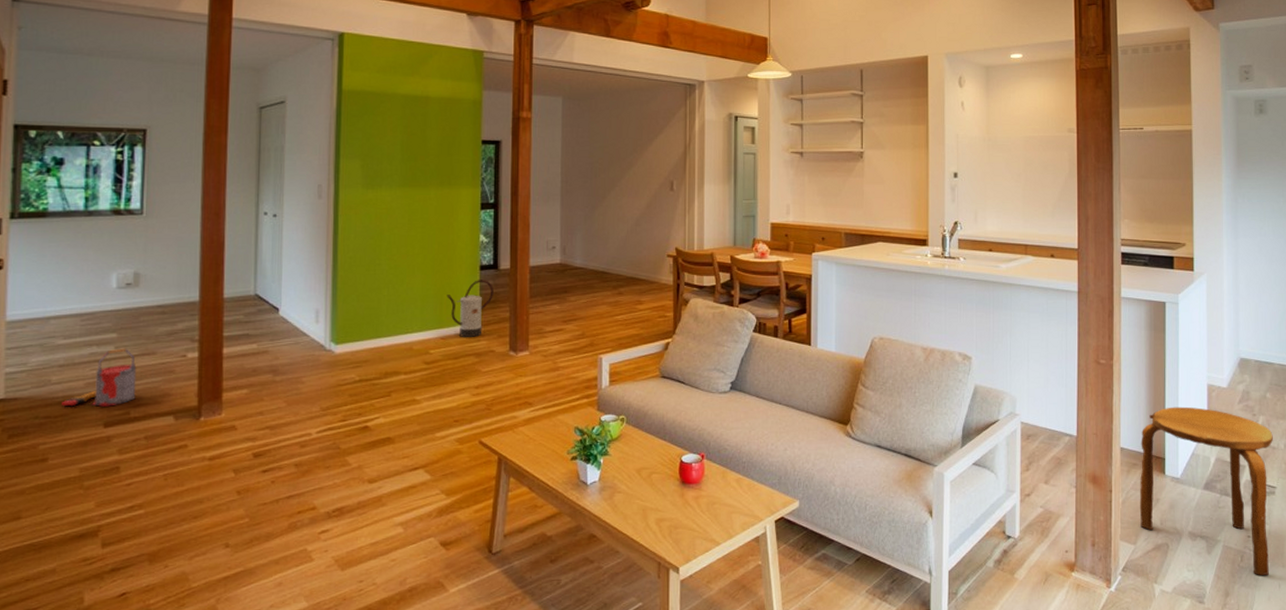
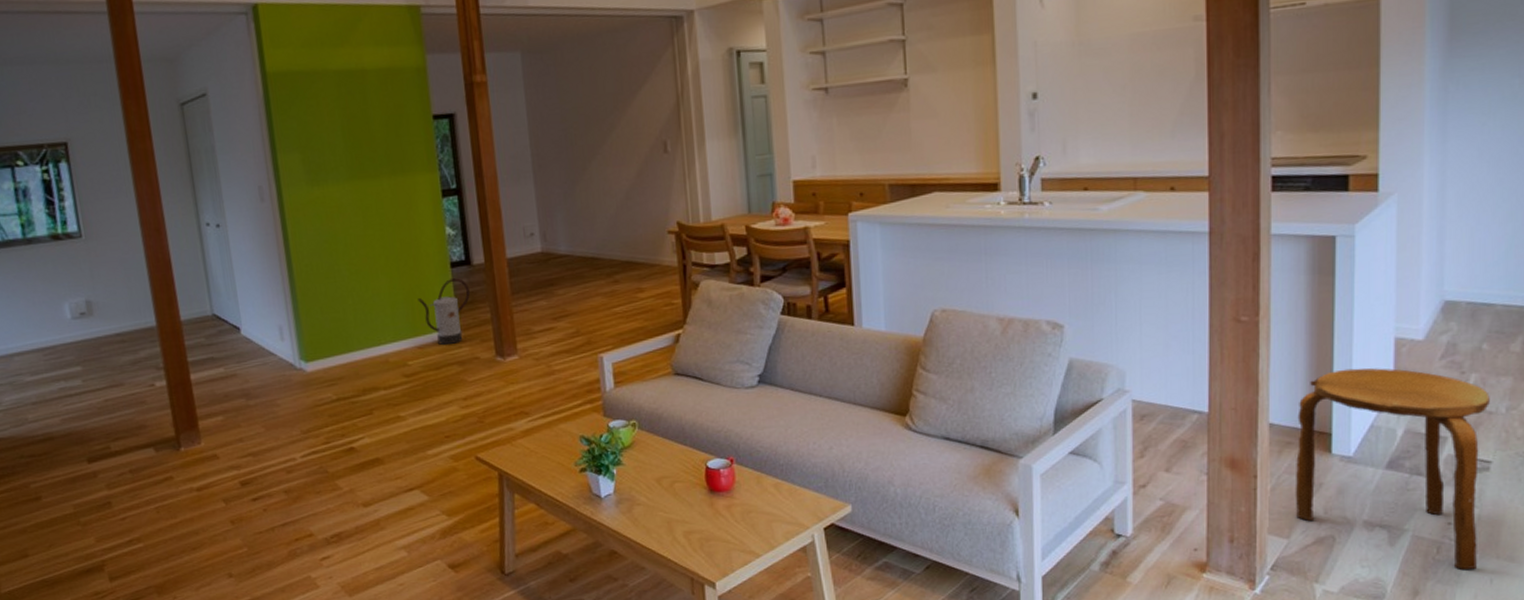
bucket: present [62,348,137,407] -> none [42,381,113,444]

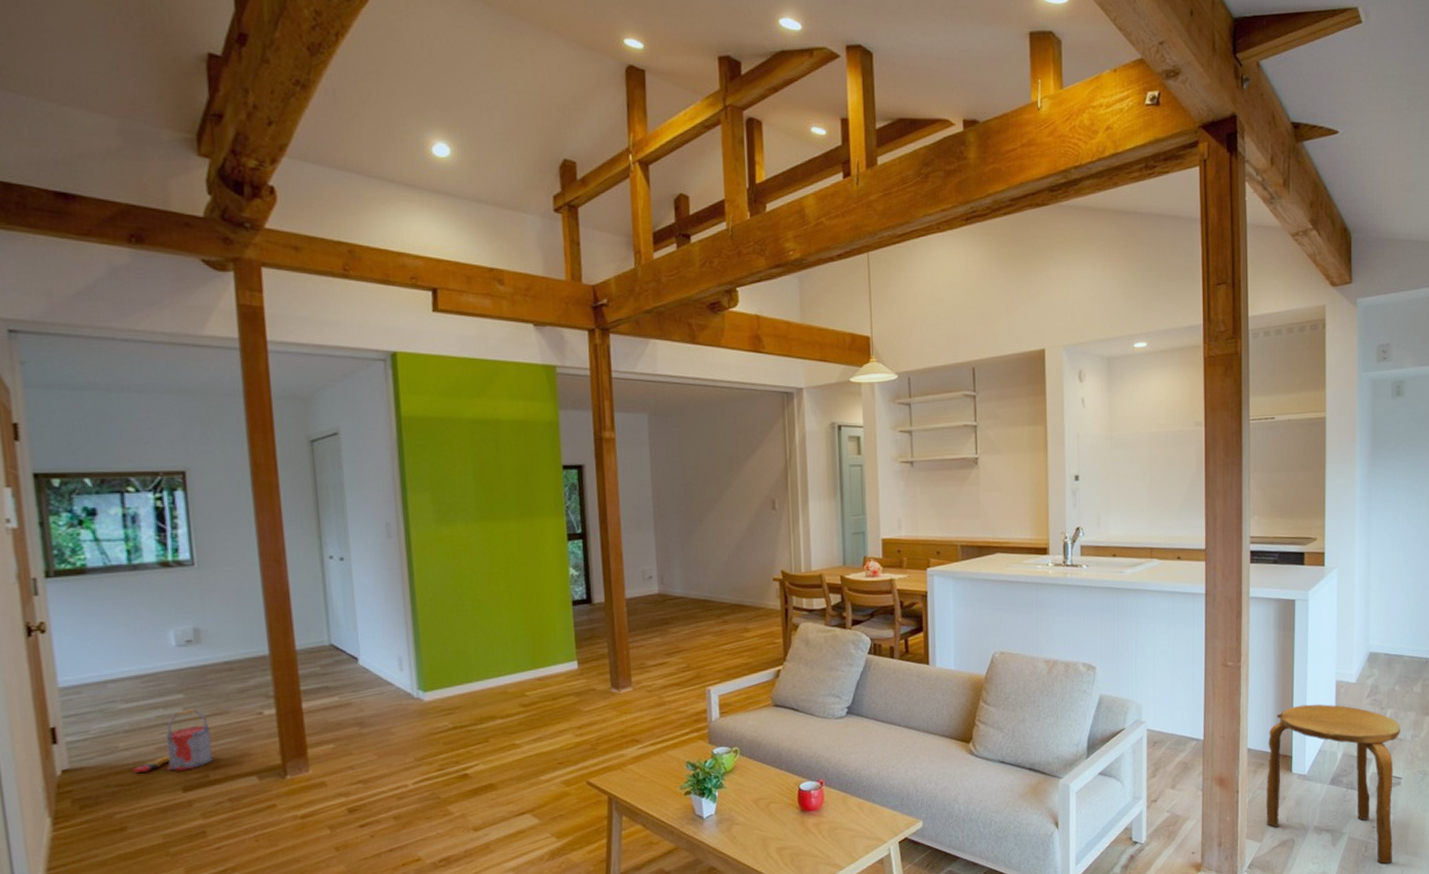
bucket: none [42,381,113,444] -> present [133,709,213,773]
watering can: present [417,278,470,345] -> none [539,615,589,677]

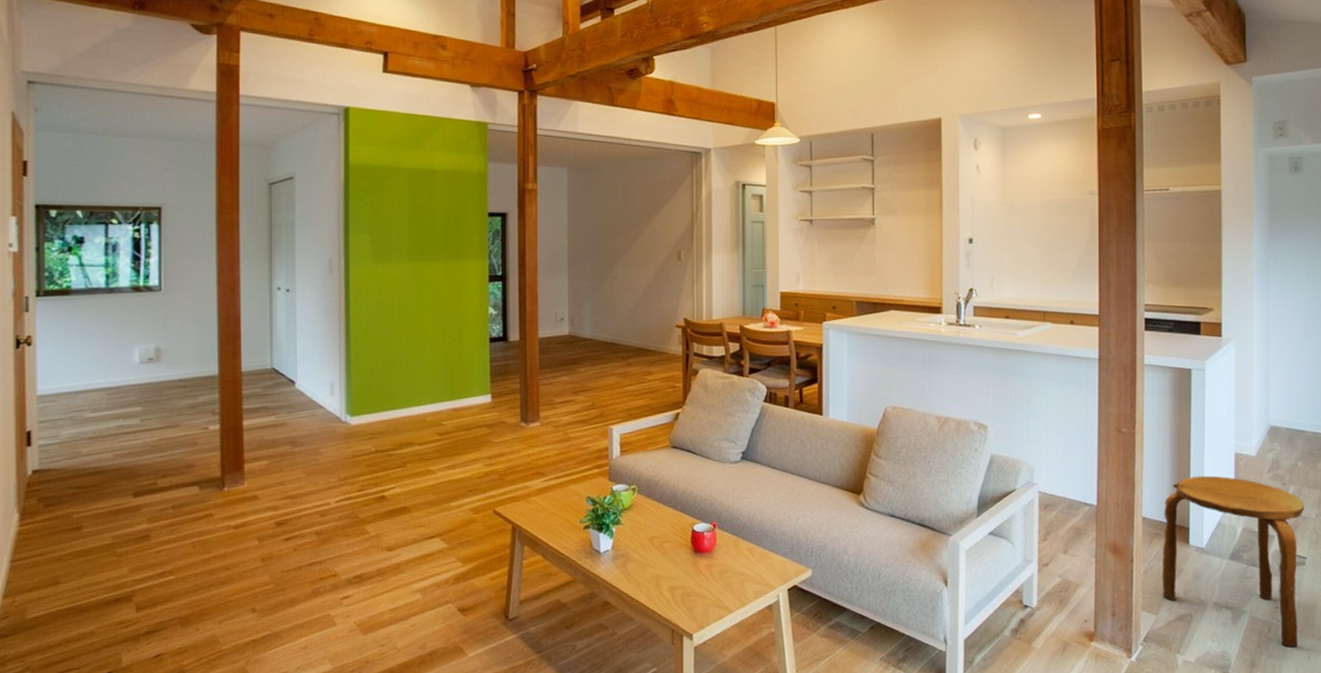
bucket: present [133,709,213,773] -> none [93,421,162,477]

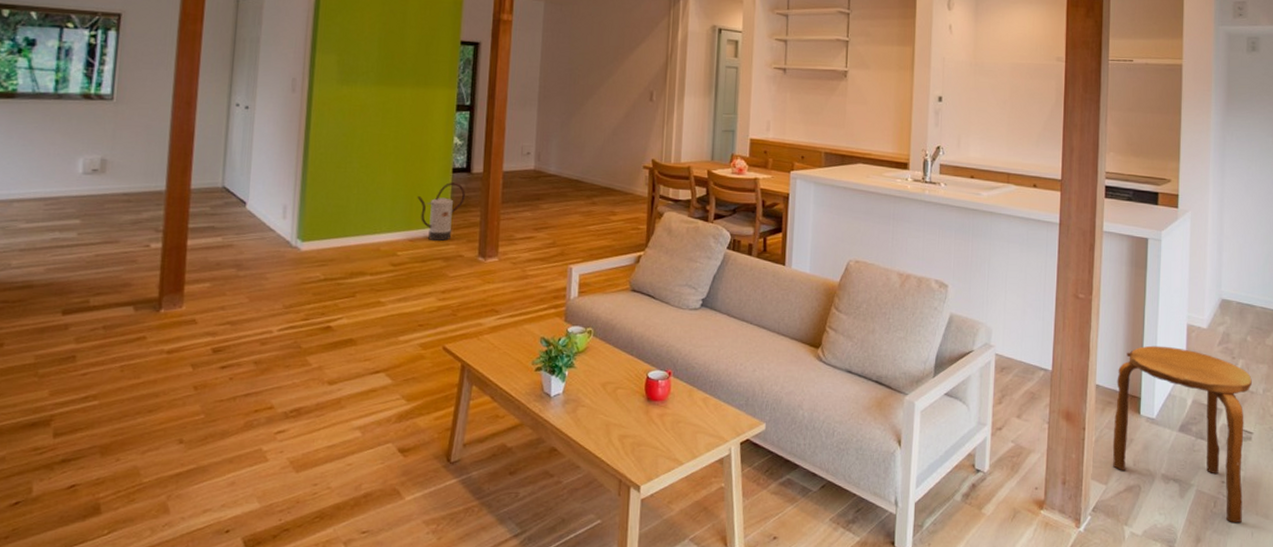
watering can: none [457,352,503,409] -> present [417,182,465,241]

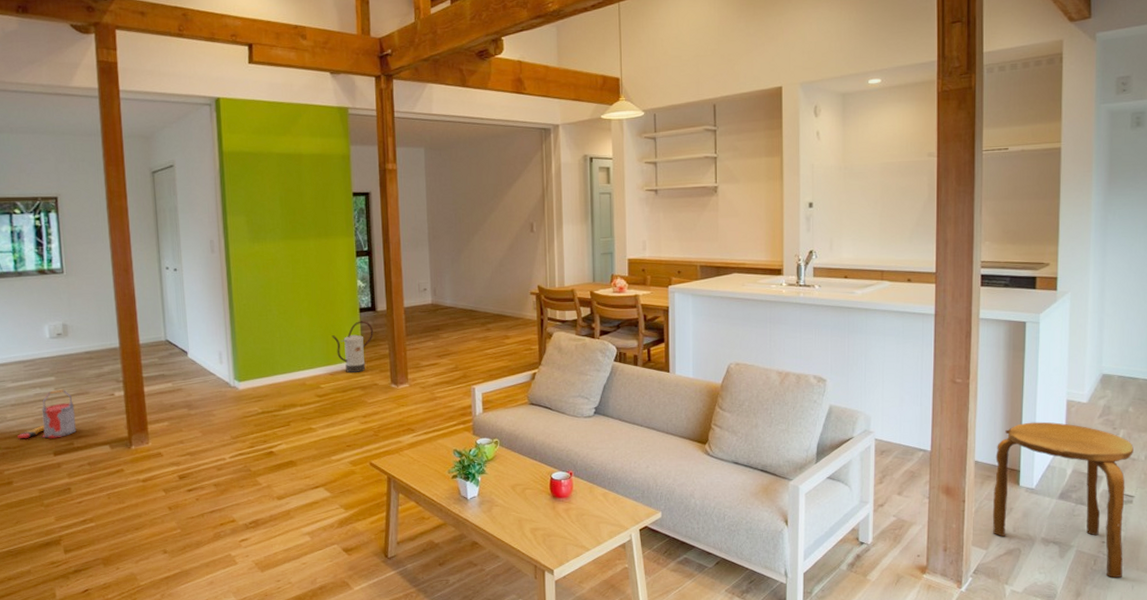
bucket: none [20,235,99,294] -> present [18,389,77,439]

